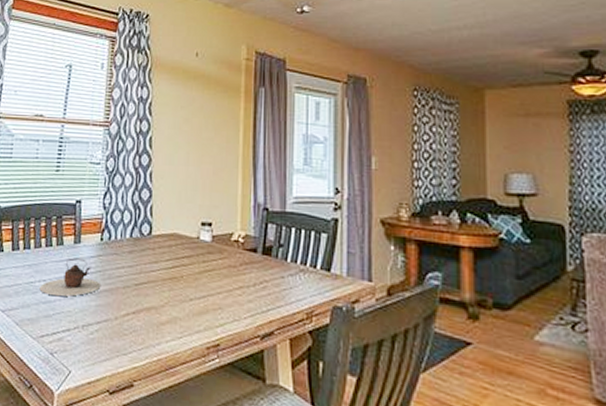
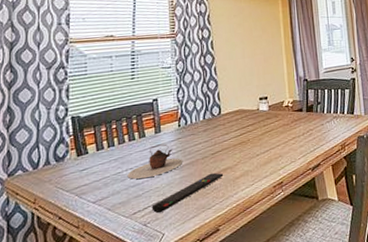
remote control: none [60,309,147,344] -> present [151,172,224,213]

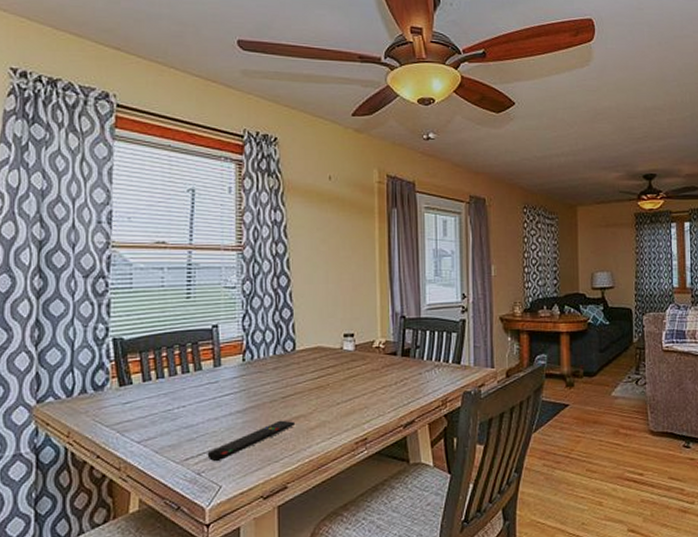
teapot: present [127,144,183,179] -> none [179,380,247,420]

